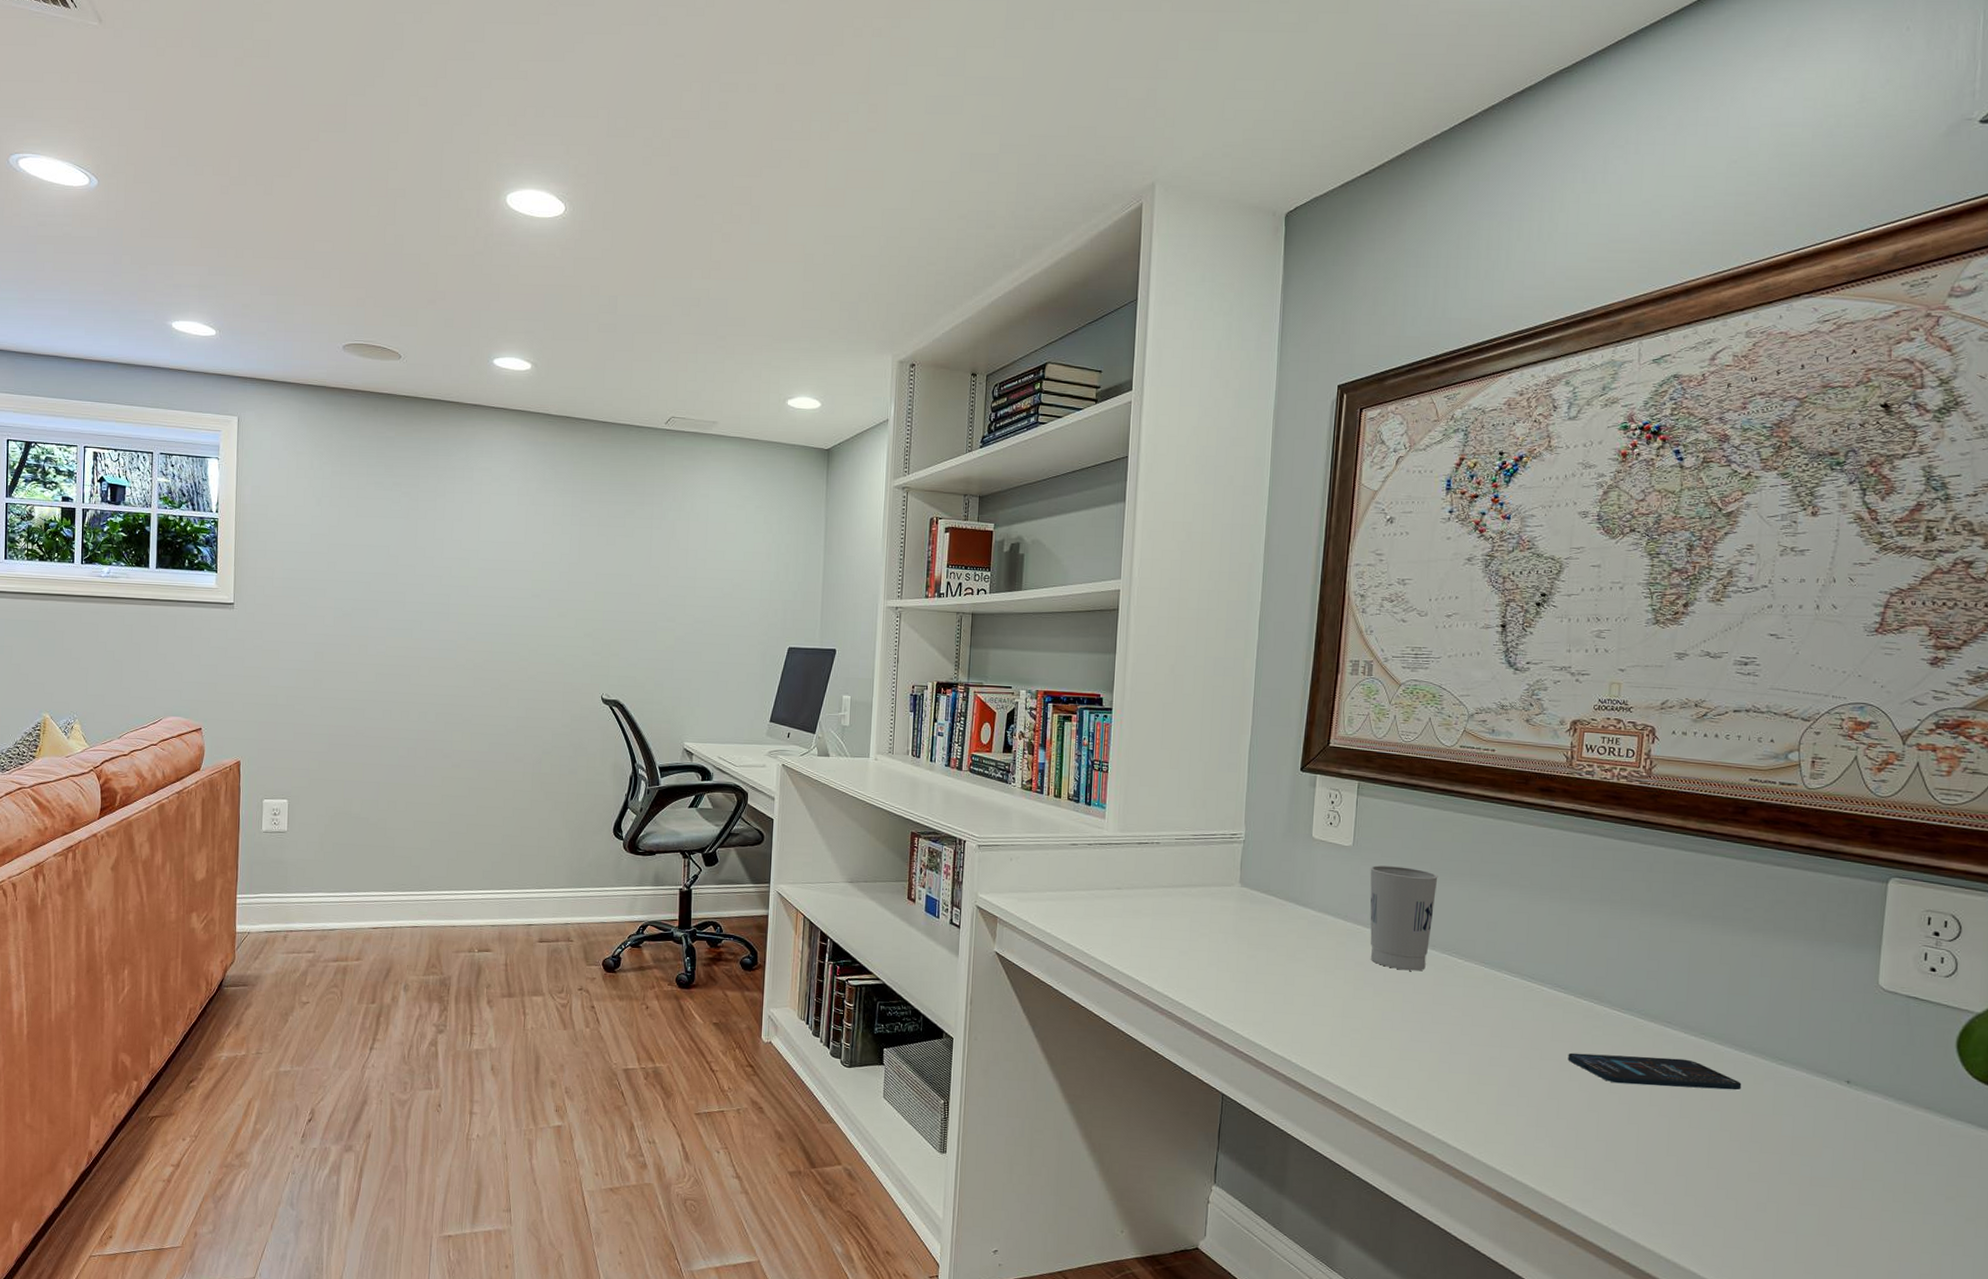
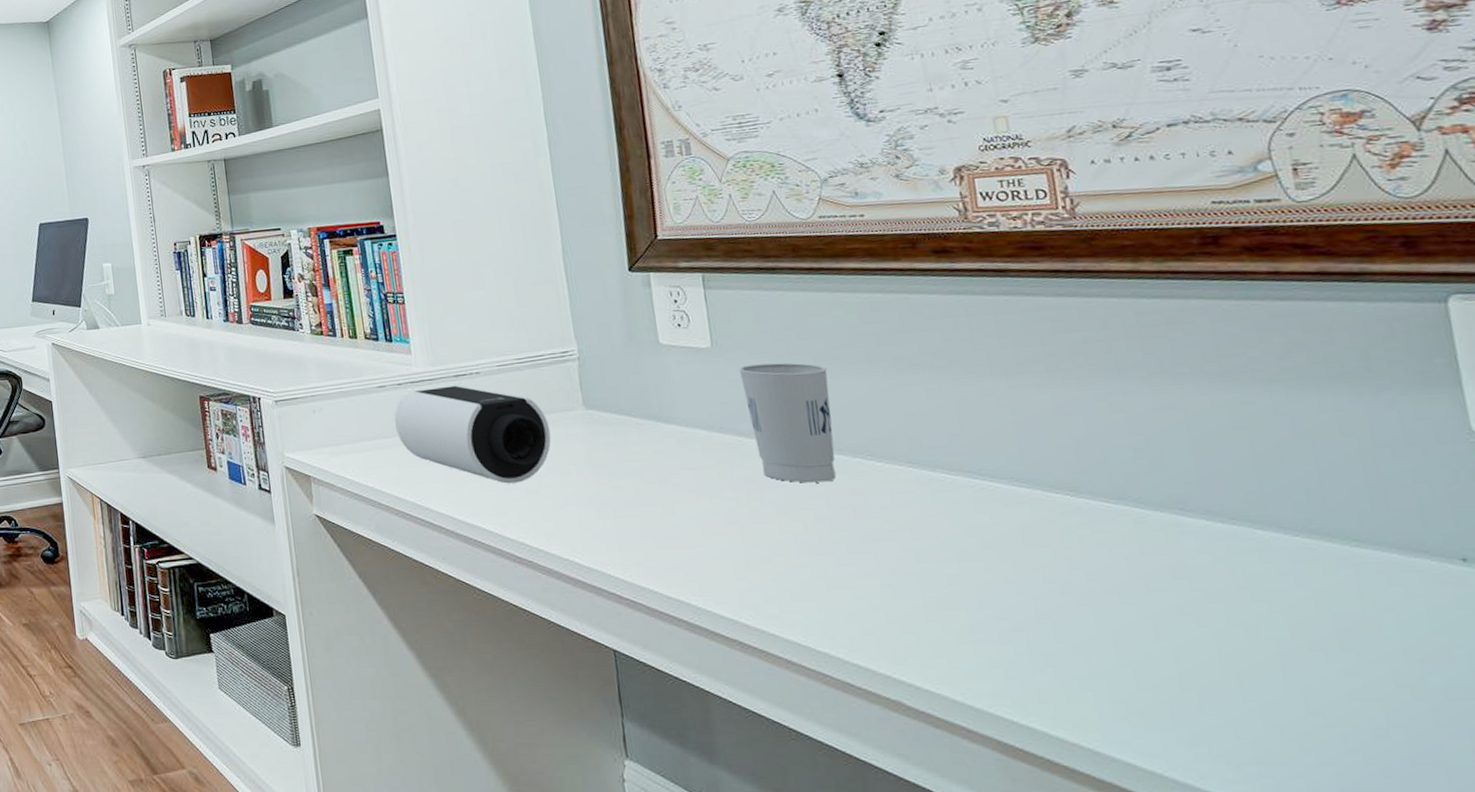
speaker: none [1079,851,1209,944] -> present [394,385,552,484]
smartphone: present [1568,1052,1742,1091] -> none [1051,552,1308,592]

